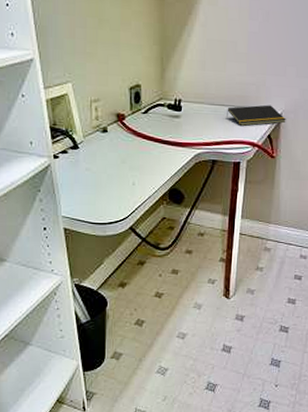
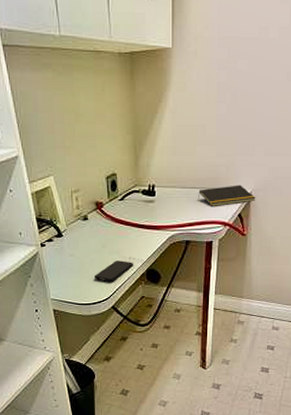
smartphone: none [111,178,155,200] -> present [93,260,133,281]

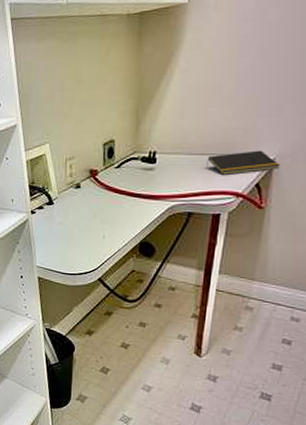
smartphone: present [93,260,133,281] -> none [81,231,125,252]

